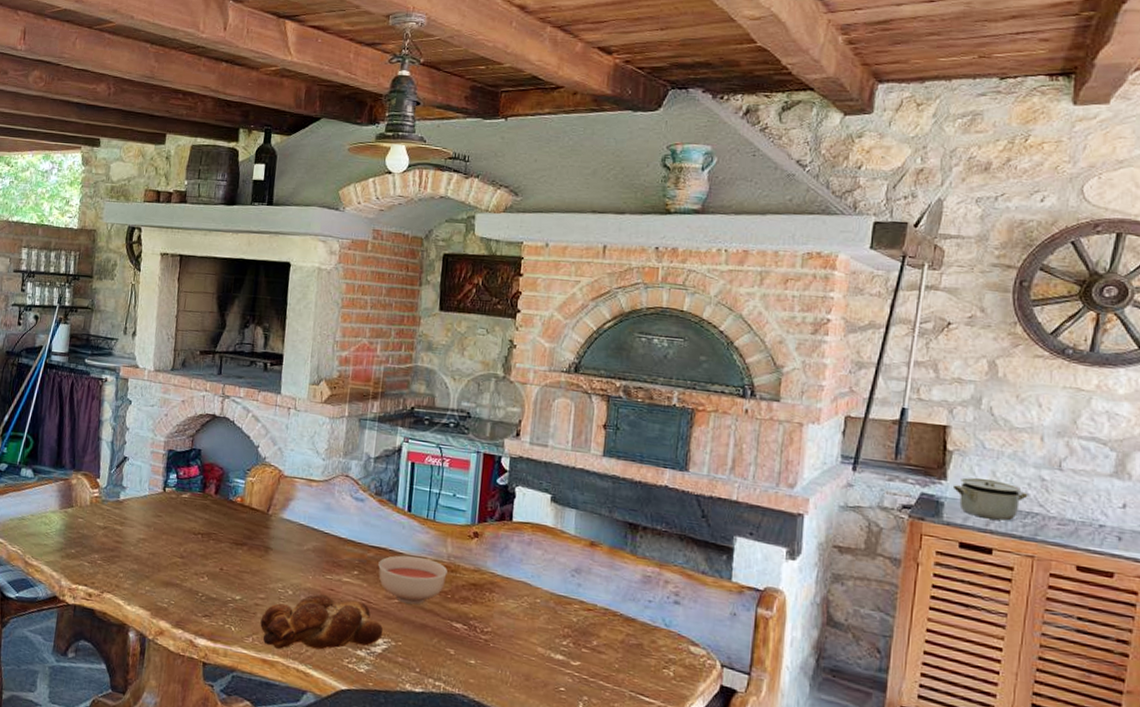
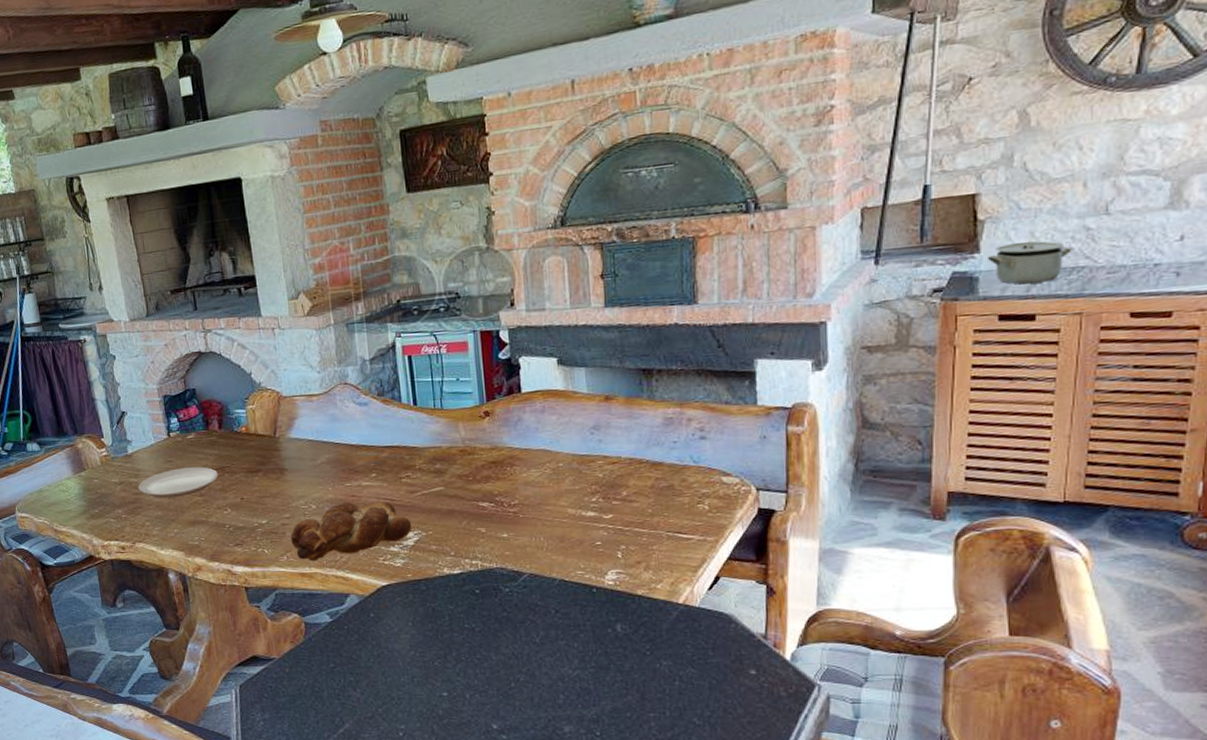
plate: none [121,524,204,554] -> present [138,466,218,498]
bowl: present [378,555,448,605] -> none [394,447,465,494]

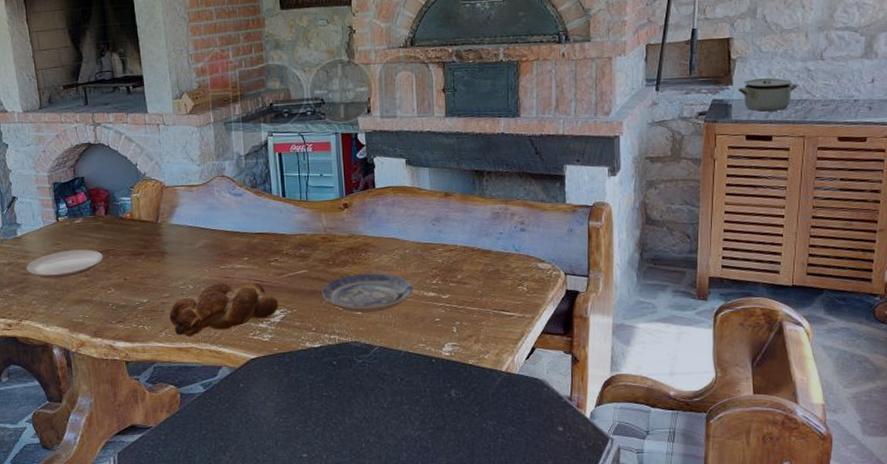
plate: none [460,490,569,535] -> present [321,273,413,313]

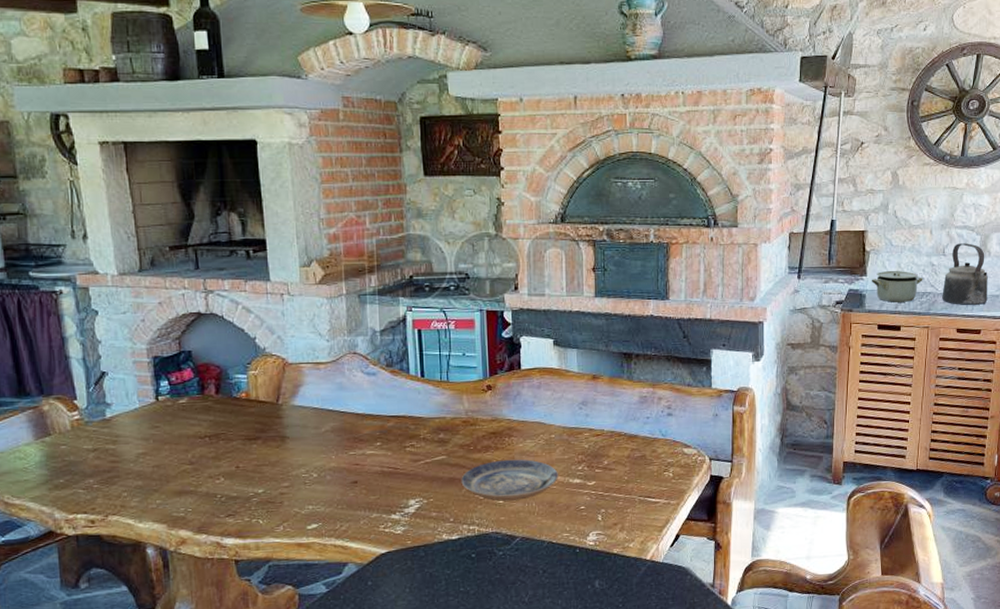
plate: present [27,249,103,278] -> none [117,433,212,467]
bread loaf: present [169,282,279,336] -> none [289,469,414,530]
kettle: none [820,45,875,112] -> present [942,243,988,305]

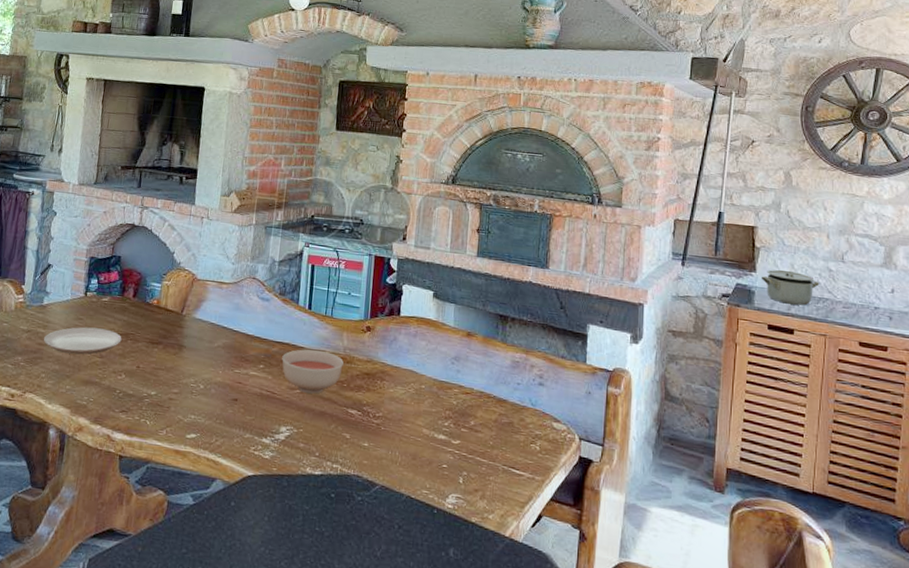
plate: none [117,433,212,467] -> present [44,327,122,355]
bowl: none [400,418,467,463] -> present [282,349,344,394]
plate: present [461,459,558,501] -> none [331,402,424,447]
kettle: present [942,243,988,305] -> none [841,251,895,320]

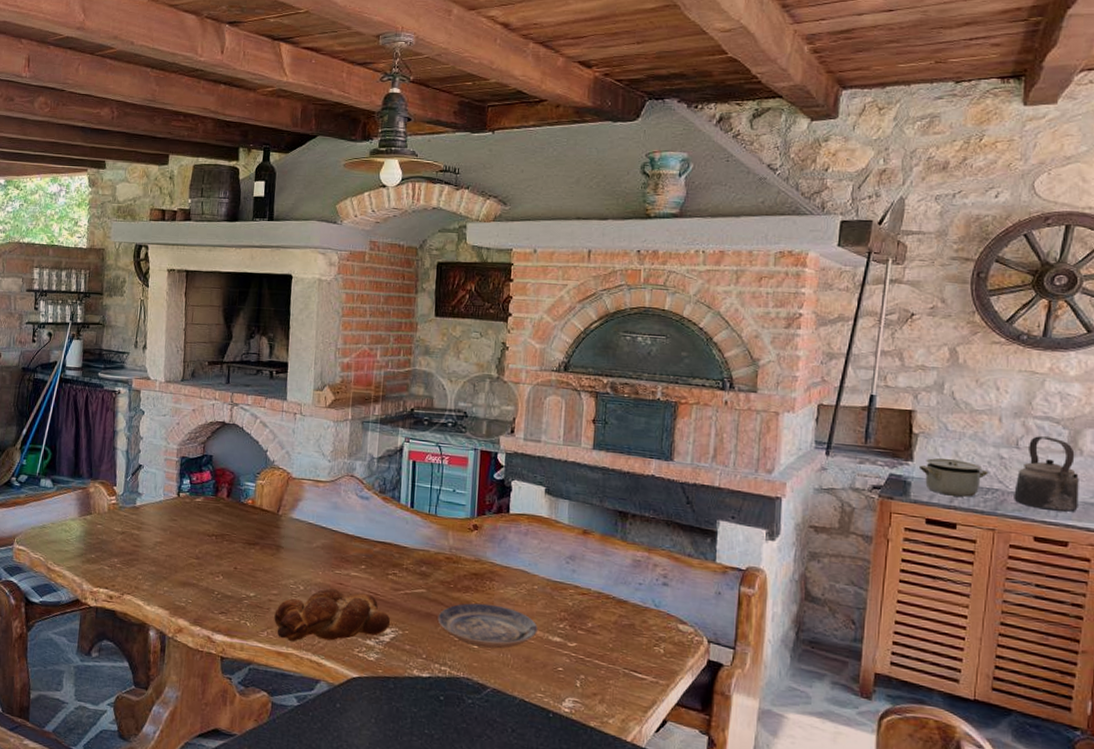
plate: present [44,327,122,355] -> none [139,528,218,556]
bread loaf: none [173,387,286,440] -> present [274,588,391,641]
bowl: present [282,349,344,394] -> none [384,549,450,595]
plate: none [331,402,424,447] -> present [437,603,538,649]
kettle: none [841,251,895,320] -> present [1014,436,1079,512]

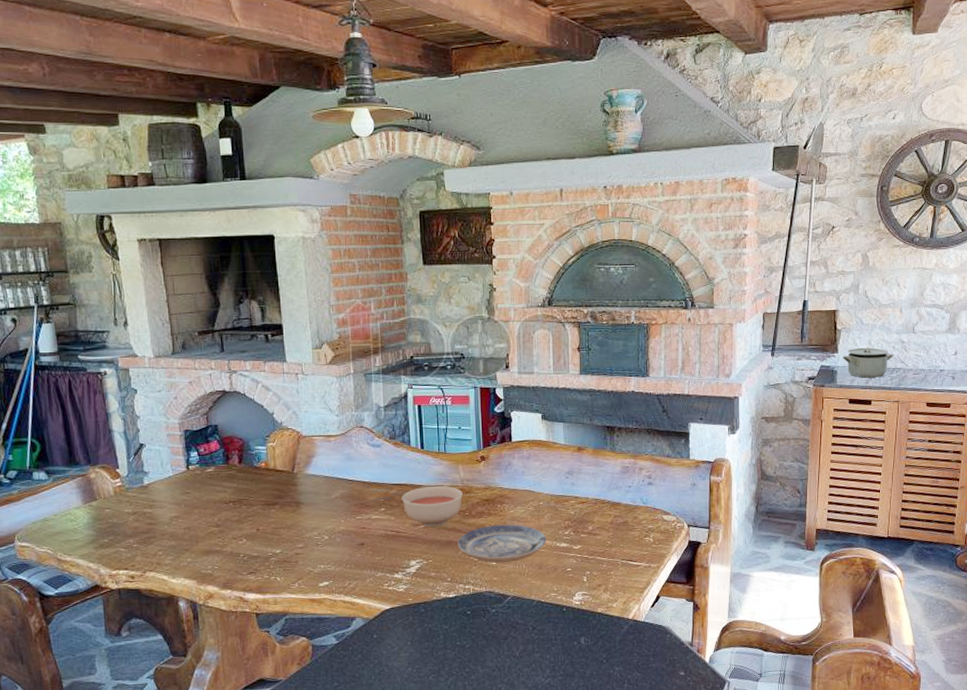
bread loaf: present [274,588,391,641] -> none [303,532,415,587]
bowl: none [384,549,450,595] -> present [402,486,463,527]
kettle: present [1014,436,1079,512] -> none [912,321,957,380]

